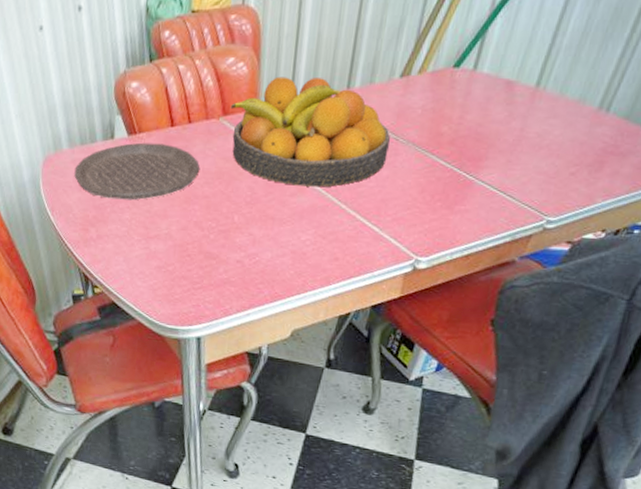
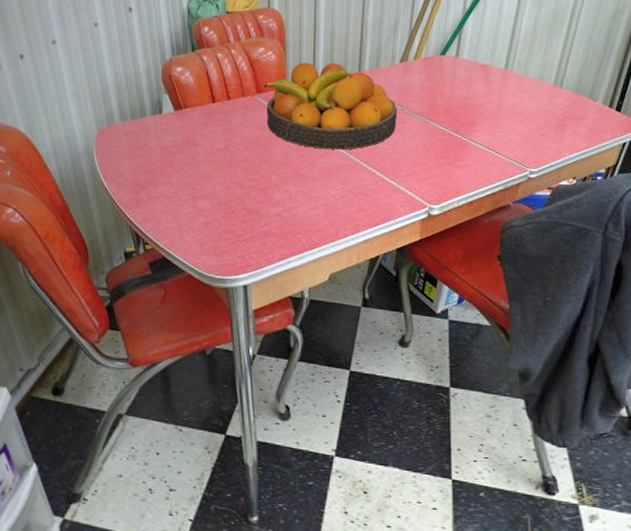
plate: present [74,142,200,201] -> none [126,116,240,165]

